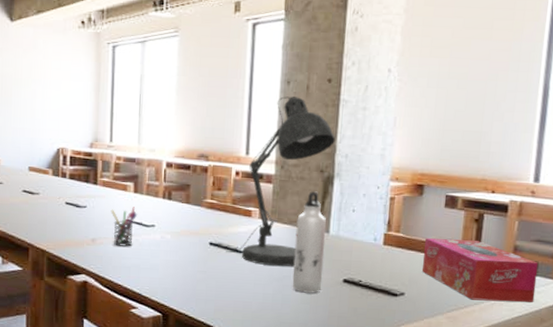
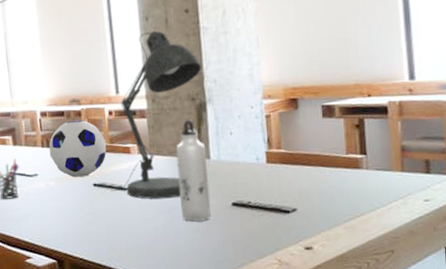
soccer ball: none [169,176,229,234] -> present [49,120,107,178]
tissue box: present [422,238,539,303] -> none [307,145,433,207]

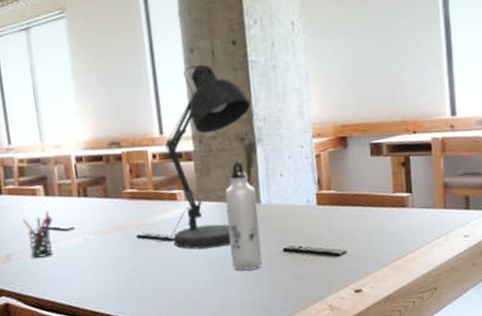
soccer ball: present [49,120,107,178] -> none [86,165,151,230]

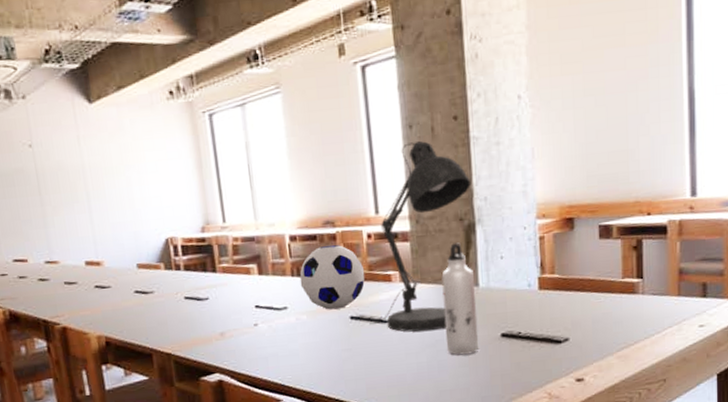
pen holder: present [22,211,53,258] -> none [236,290,267,337]
soccer ball: none [86,165,151,230] -> present [299,245,365,310]

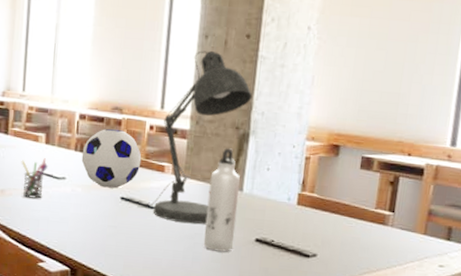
pen holder: none [236,290,267,337] -> present [21,158,49,199]

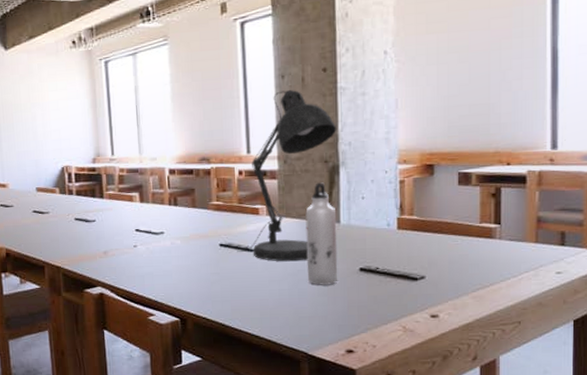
pen holder: present [21,158,49,199] -> none [119,216,146,256]
soccer ball: present [81,129,142,189] -> none [176,179,235,237]

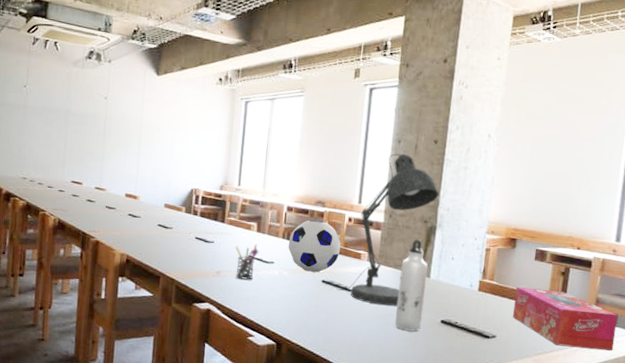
pen holder: none [119,216,146,256] -> present [235,244,259,280]
soccer ball: none [176,179,235,237] -> present [288,220,341,273]
tissue box: none [440,215,566,277] -> present [513,287,618,351]

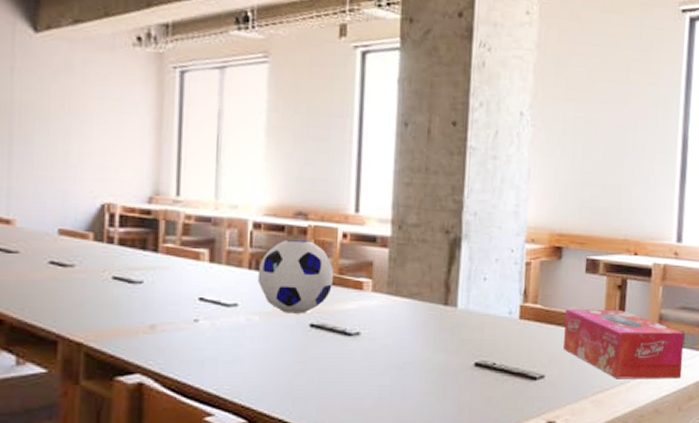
pen holder: present [235,244,259,280] -> none [177,280,215,334]
desk lamp: present [336,153,439,306] -> none [331,140,463,351]
water bottle: present [394,239,428,332] -> none [414,256,454,382]

